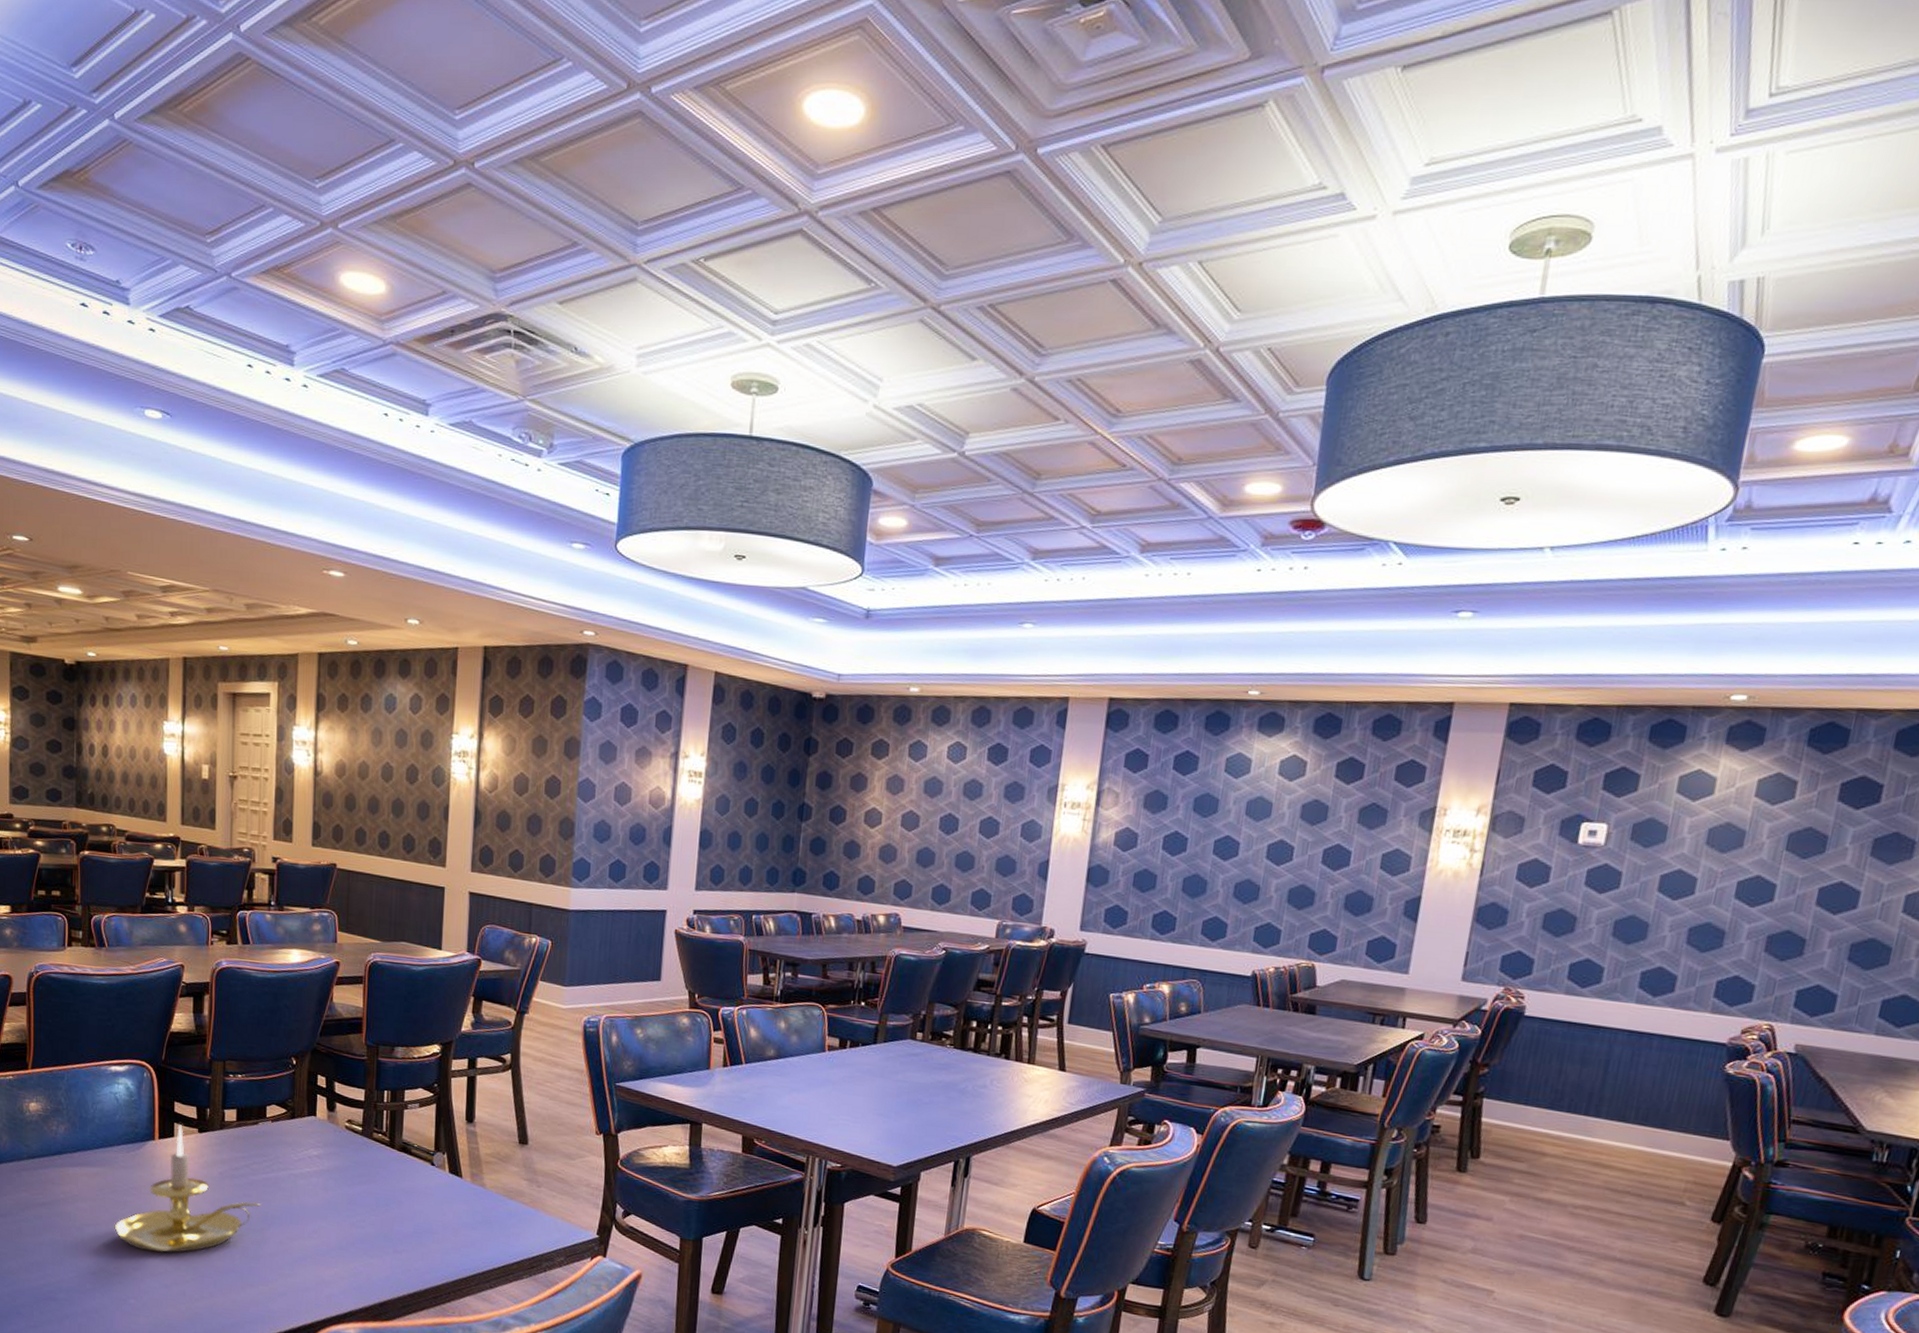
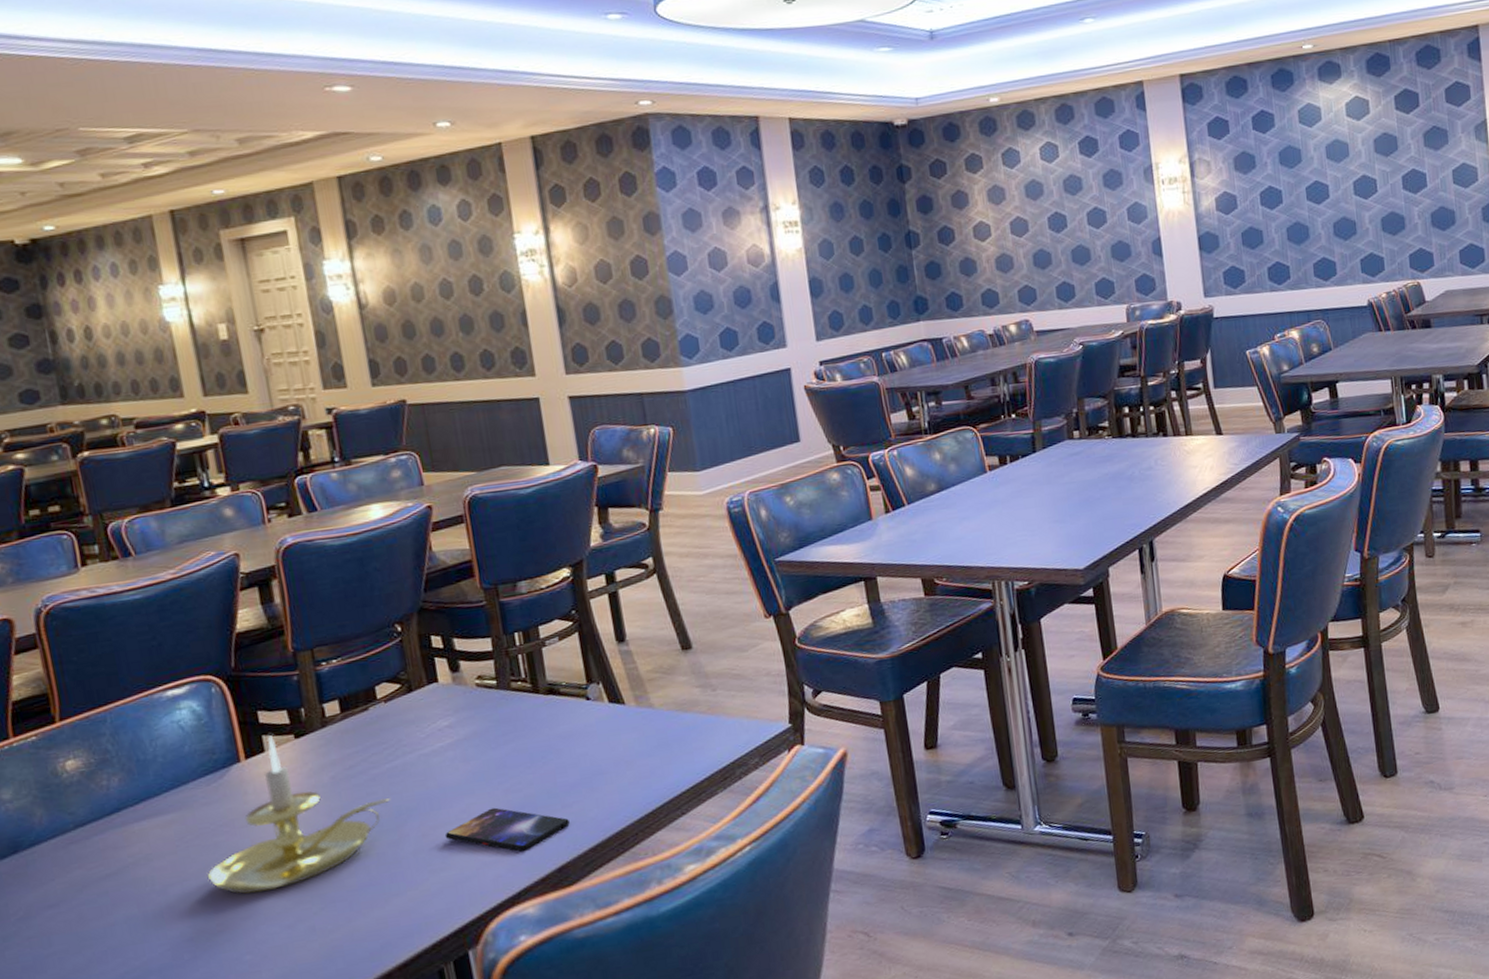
smartphone: none [297,1235,397,1280] -> present [445,807,570,852]

